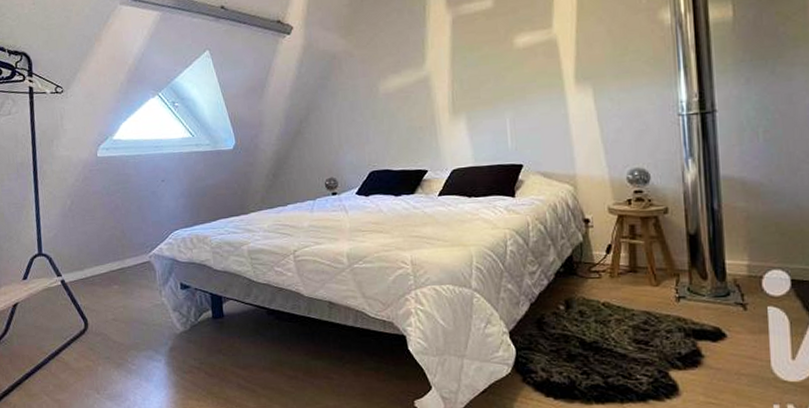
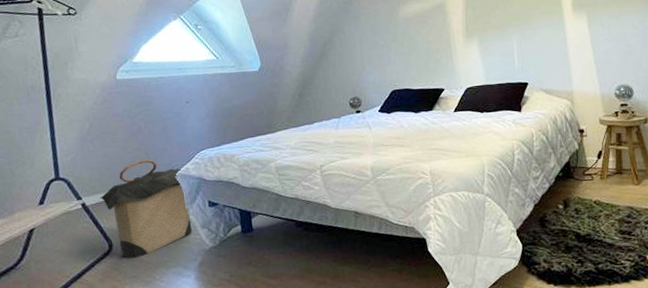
laundry hamper: none [78,238,164,339] -> present [100,159,193,259]

